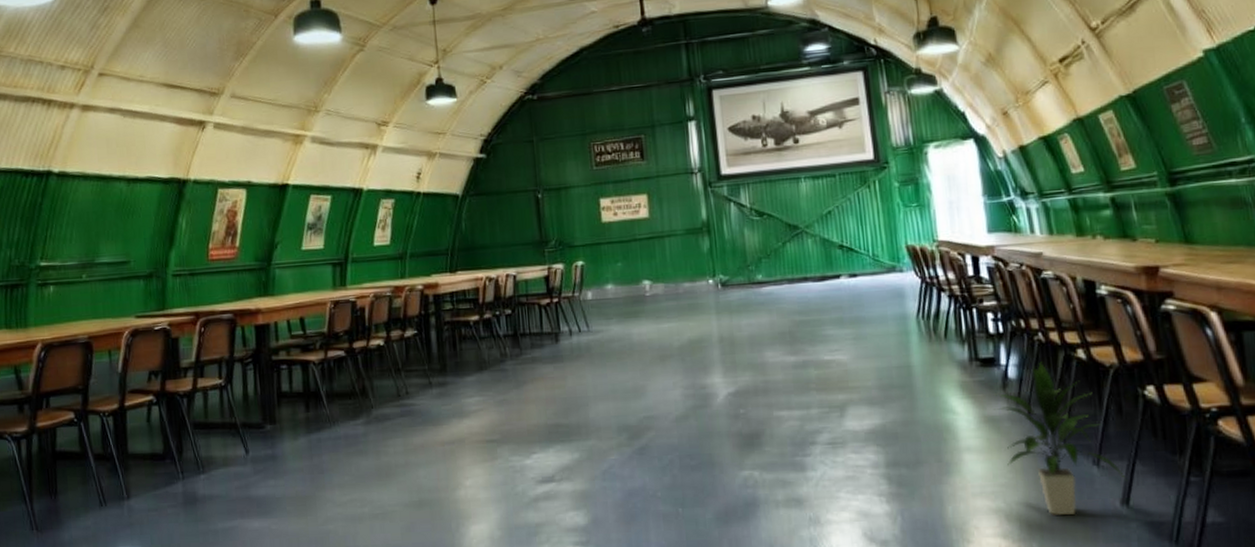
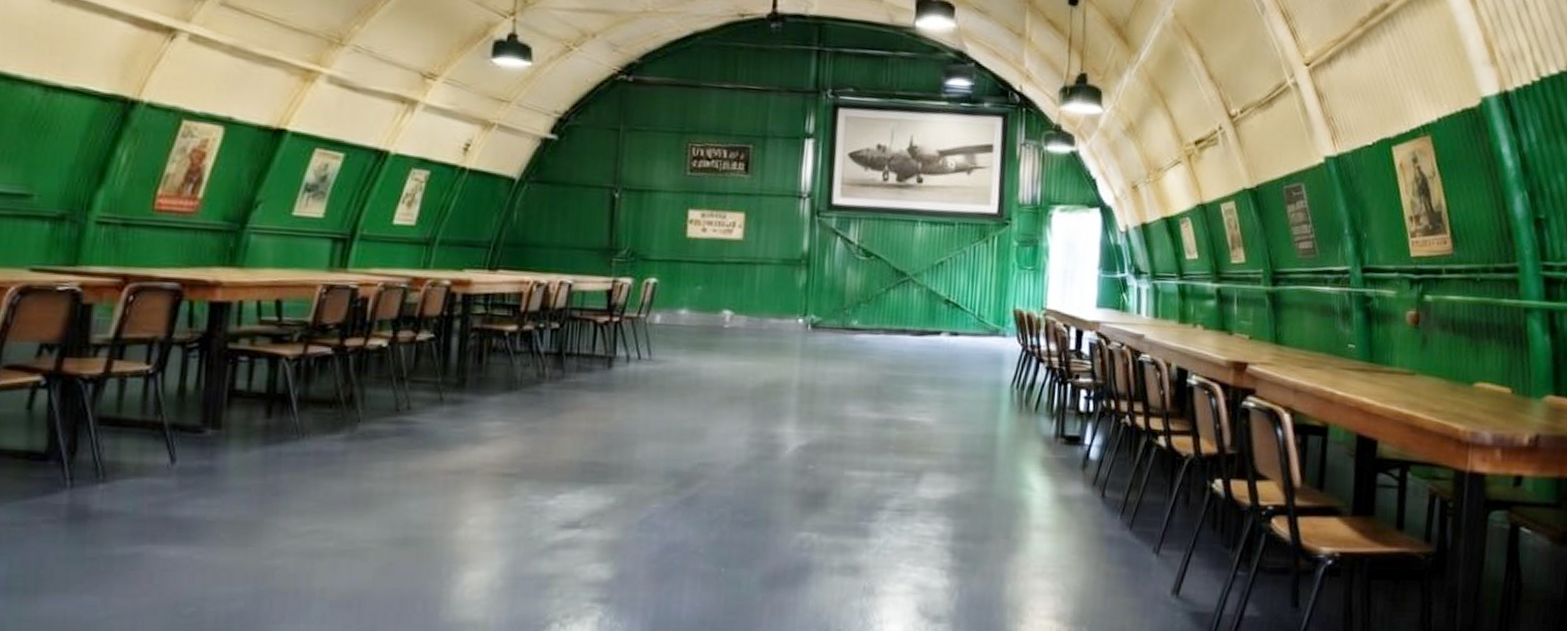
indoor plant: present [994,362,1128,516] -> none [1070,445,1182,602]

